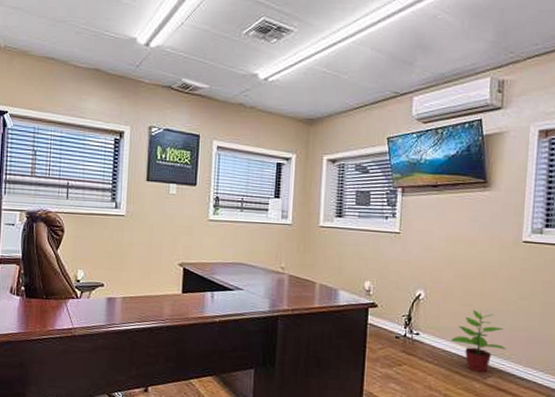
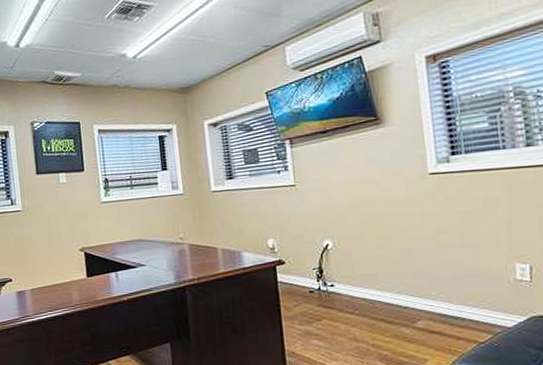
potted plant: present [451,310,507,373] -> none [369,252,432,318]

